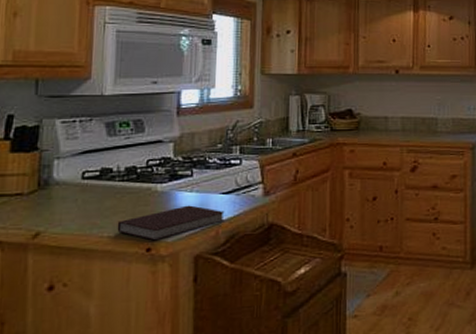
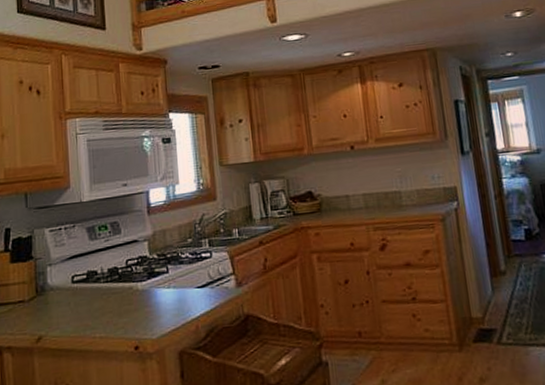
notebook: present [117,205,225,241] -> none [106,301,203,339]

